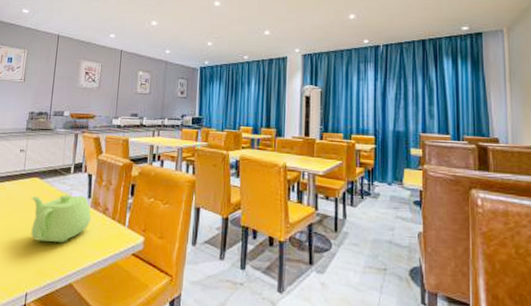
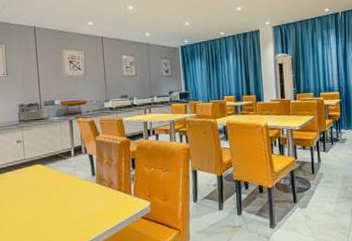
teapot: present [31,193,91,243] -> none [37,174,98,219]

